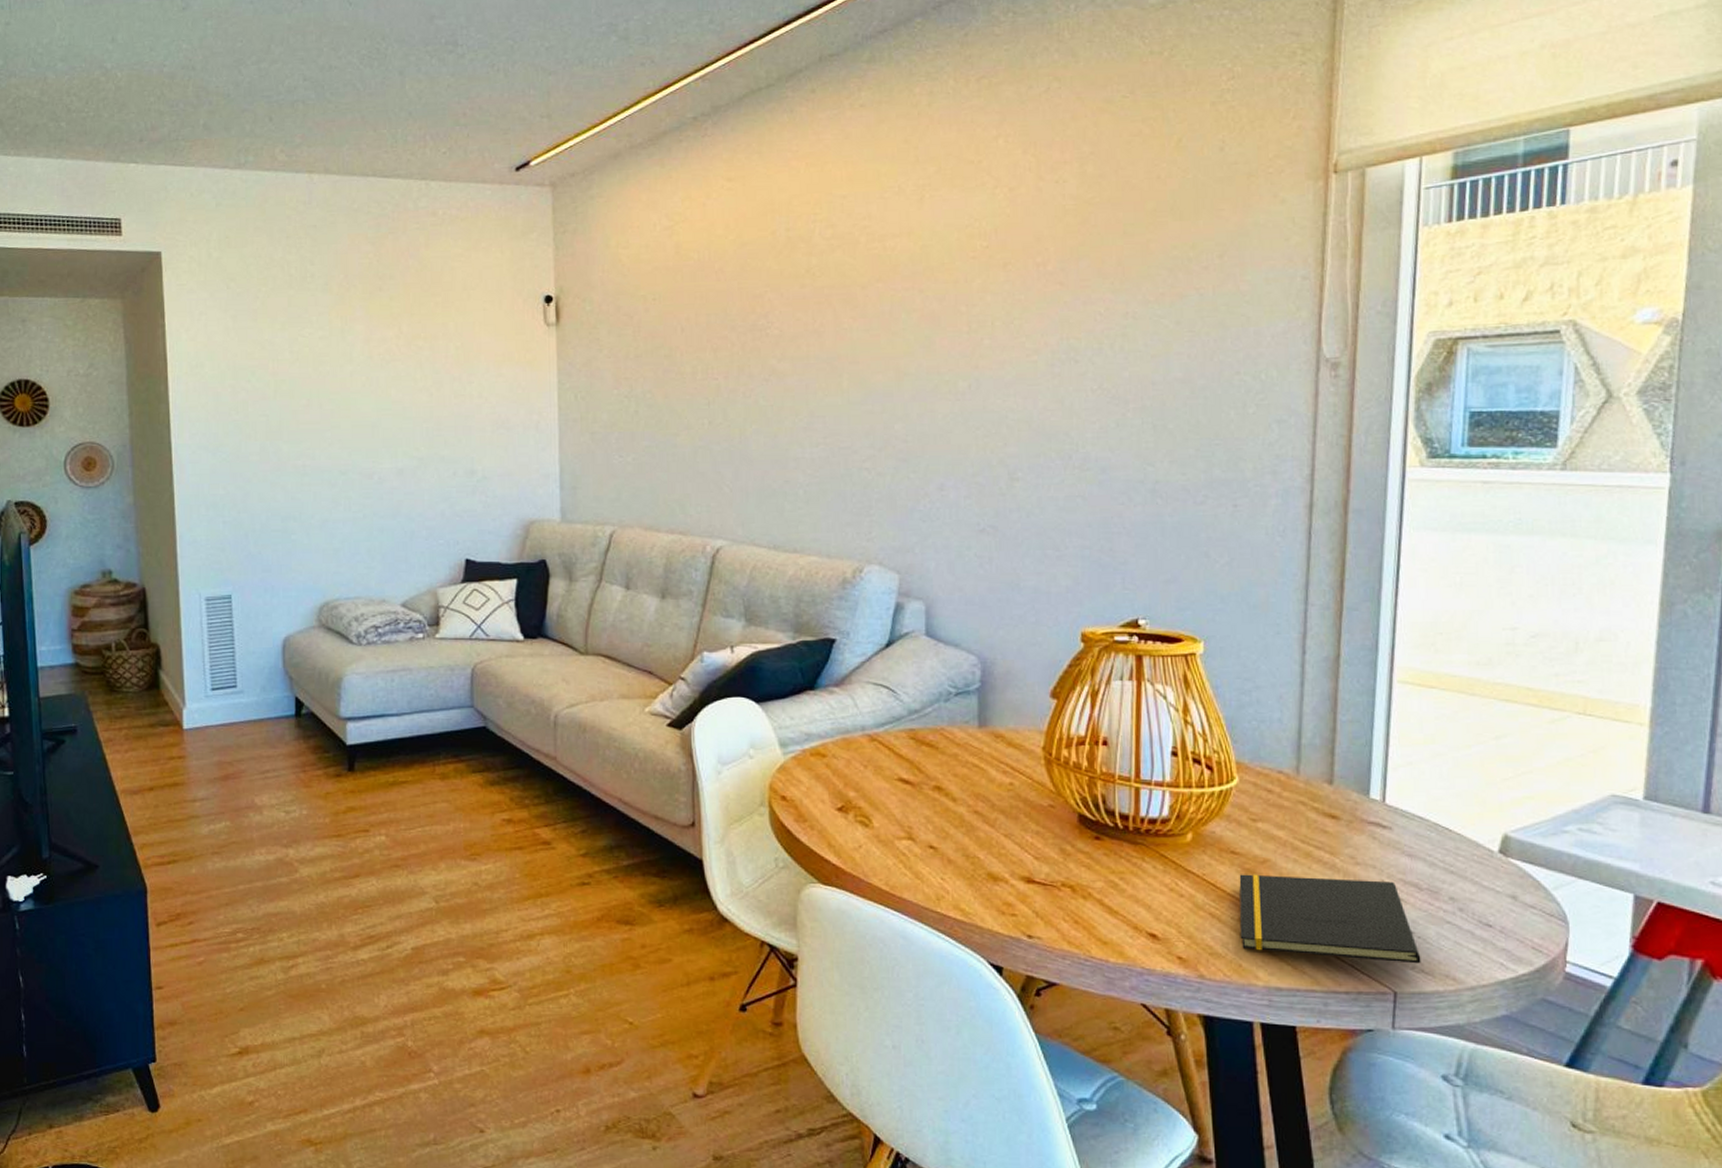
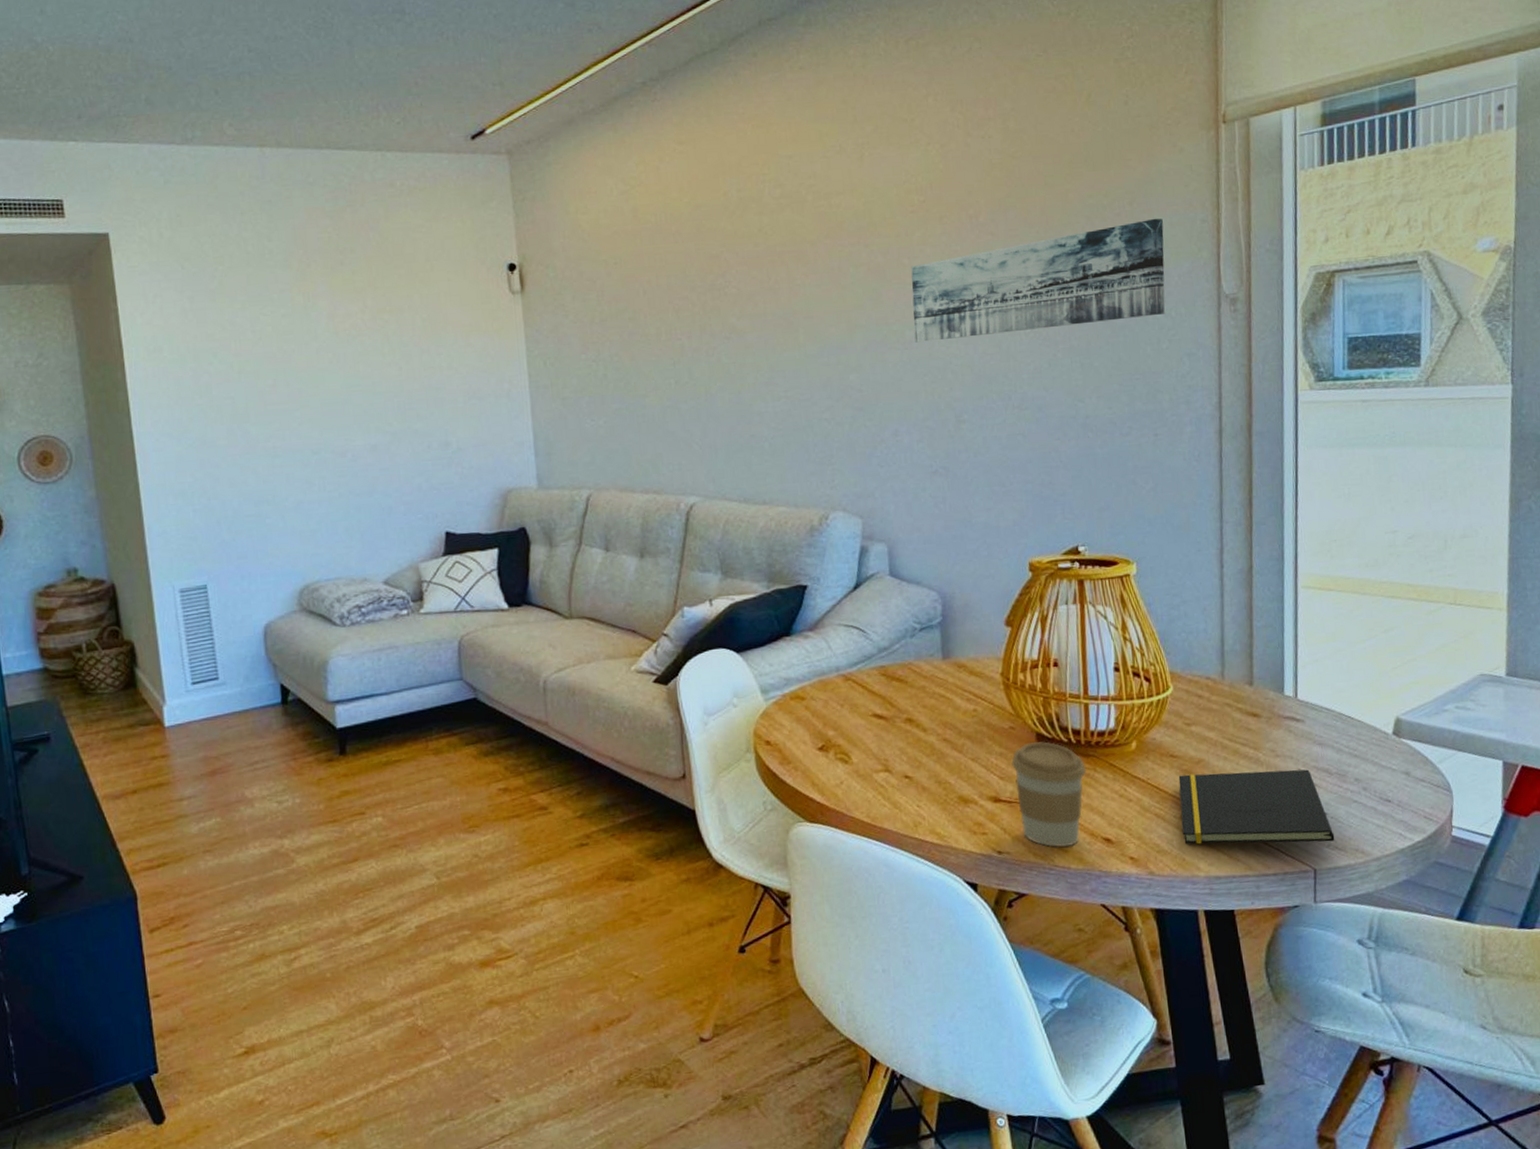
wall art: none [968,273,1257,394] -> present [911,218,1166,343]
coffee cup: none [1049,824,1133,937] -> present [1011,742,1086,847]

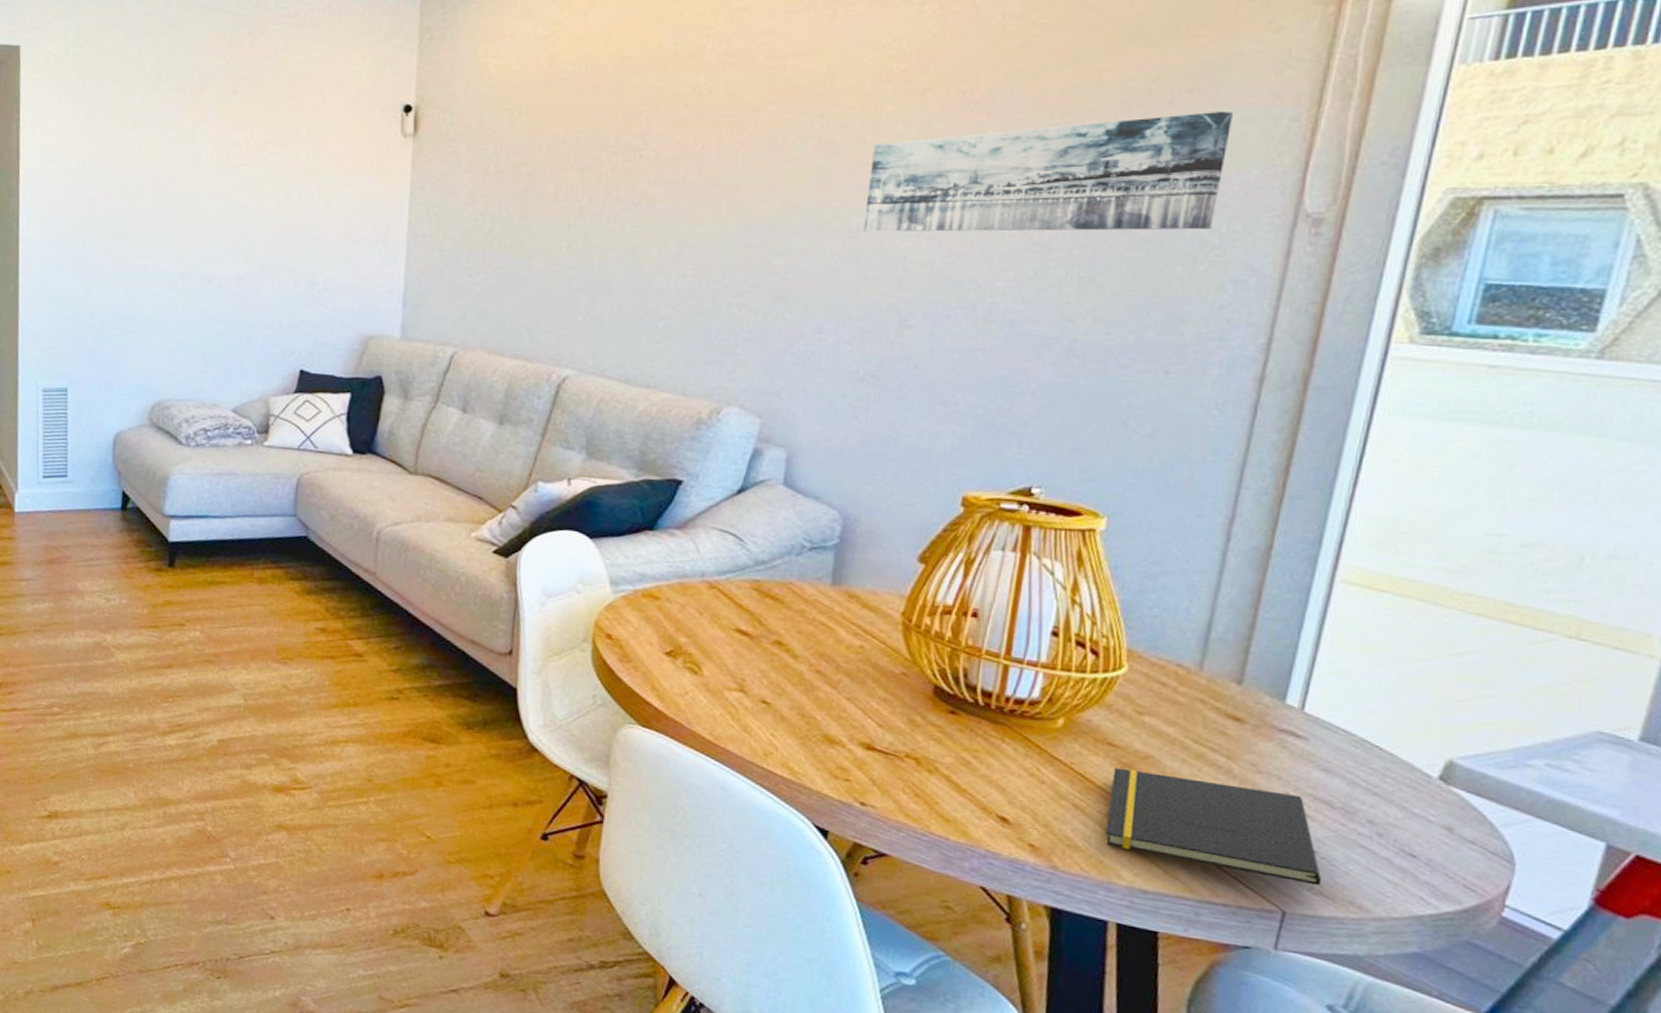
coffee cup: present [1011,742,1086,847] -> none [896,694,991,816]

